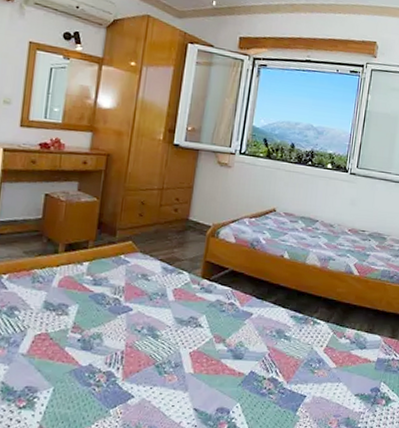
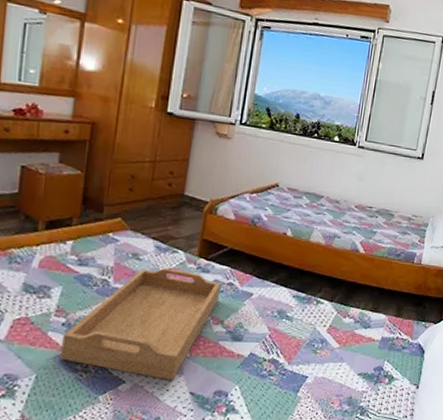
serving tray: none [76,288,223,396] -> present [61,268,221,380]

